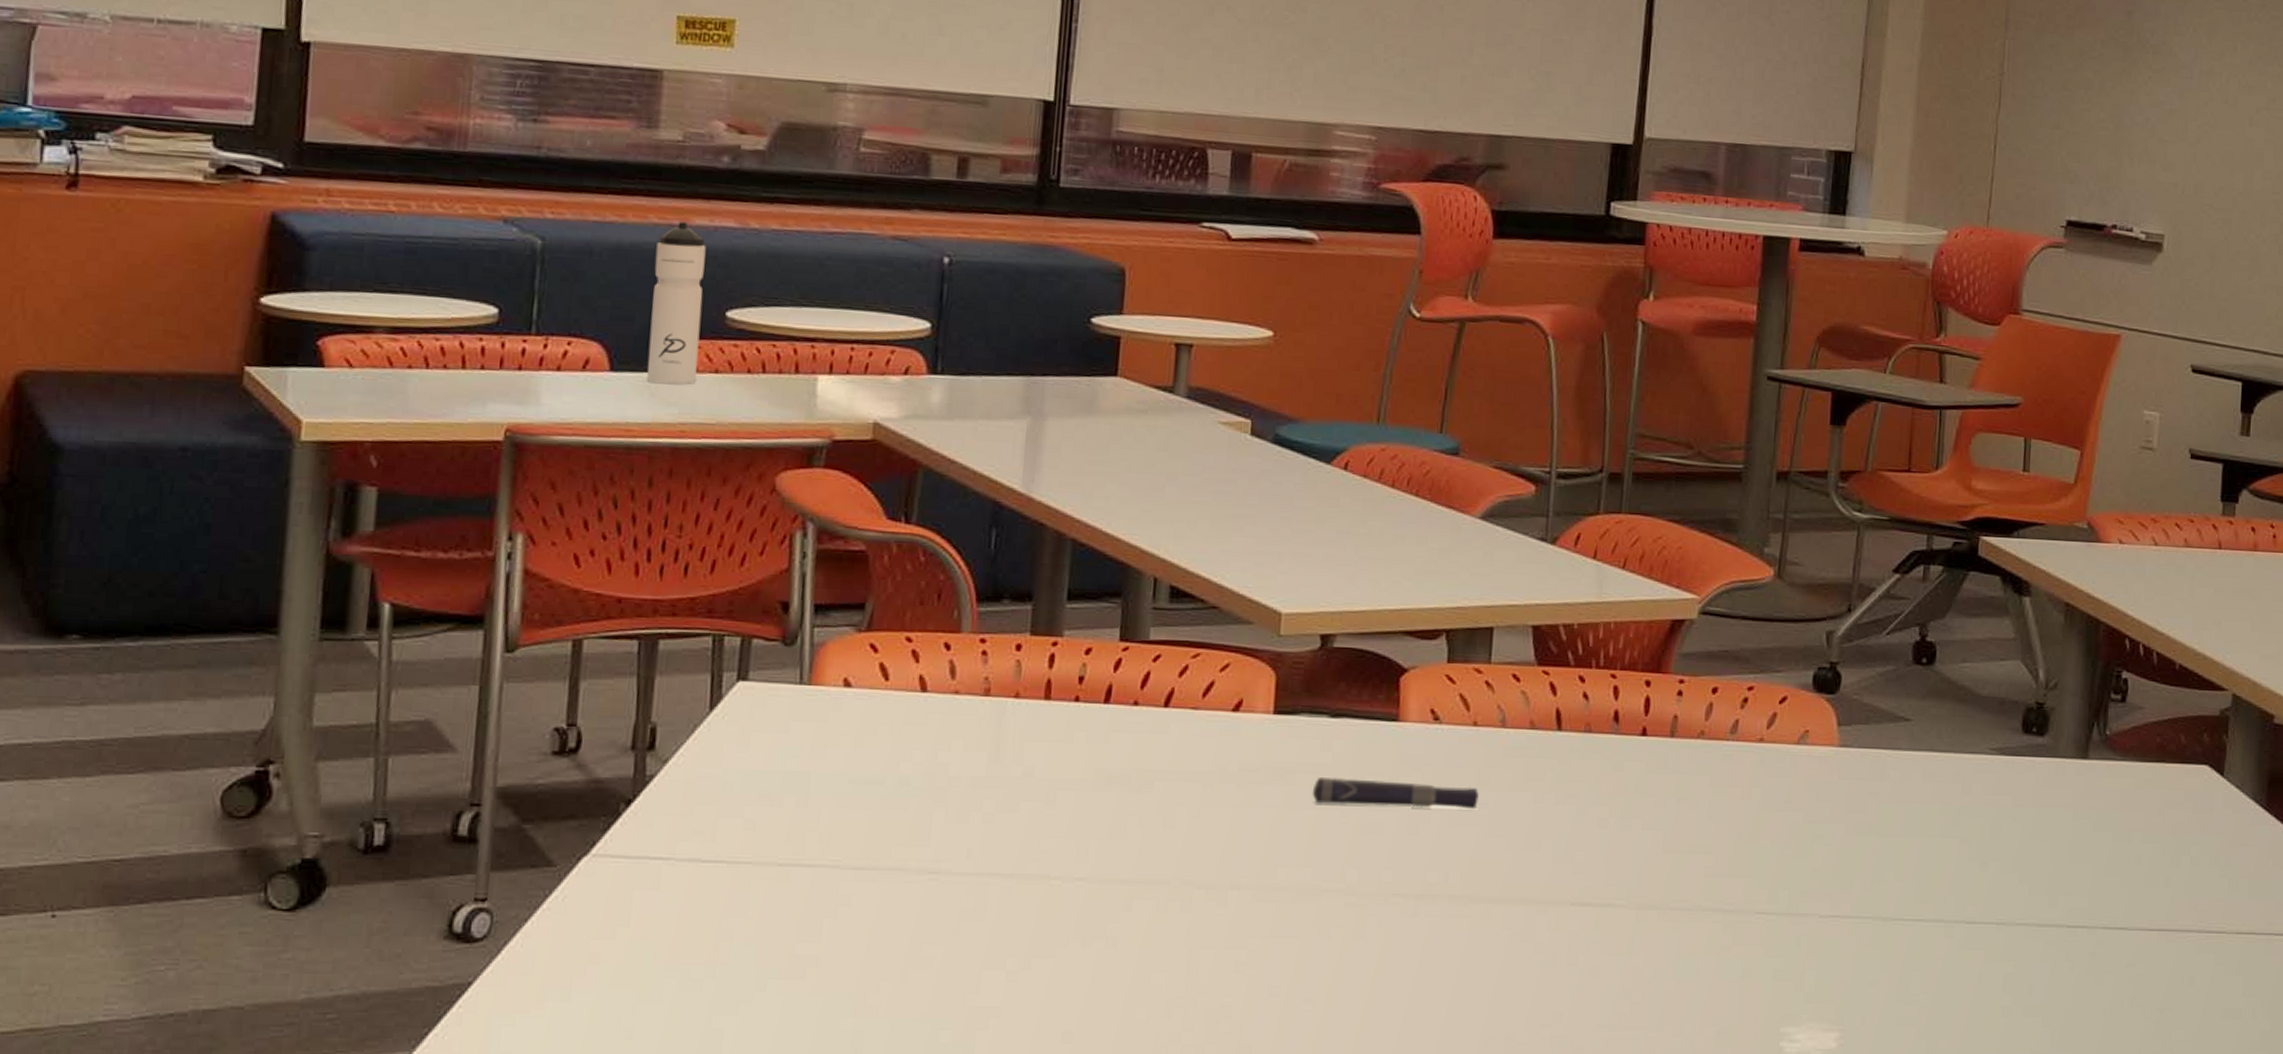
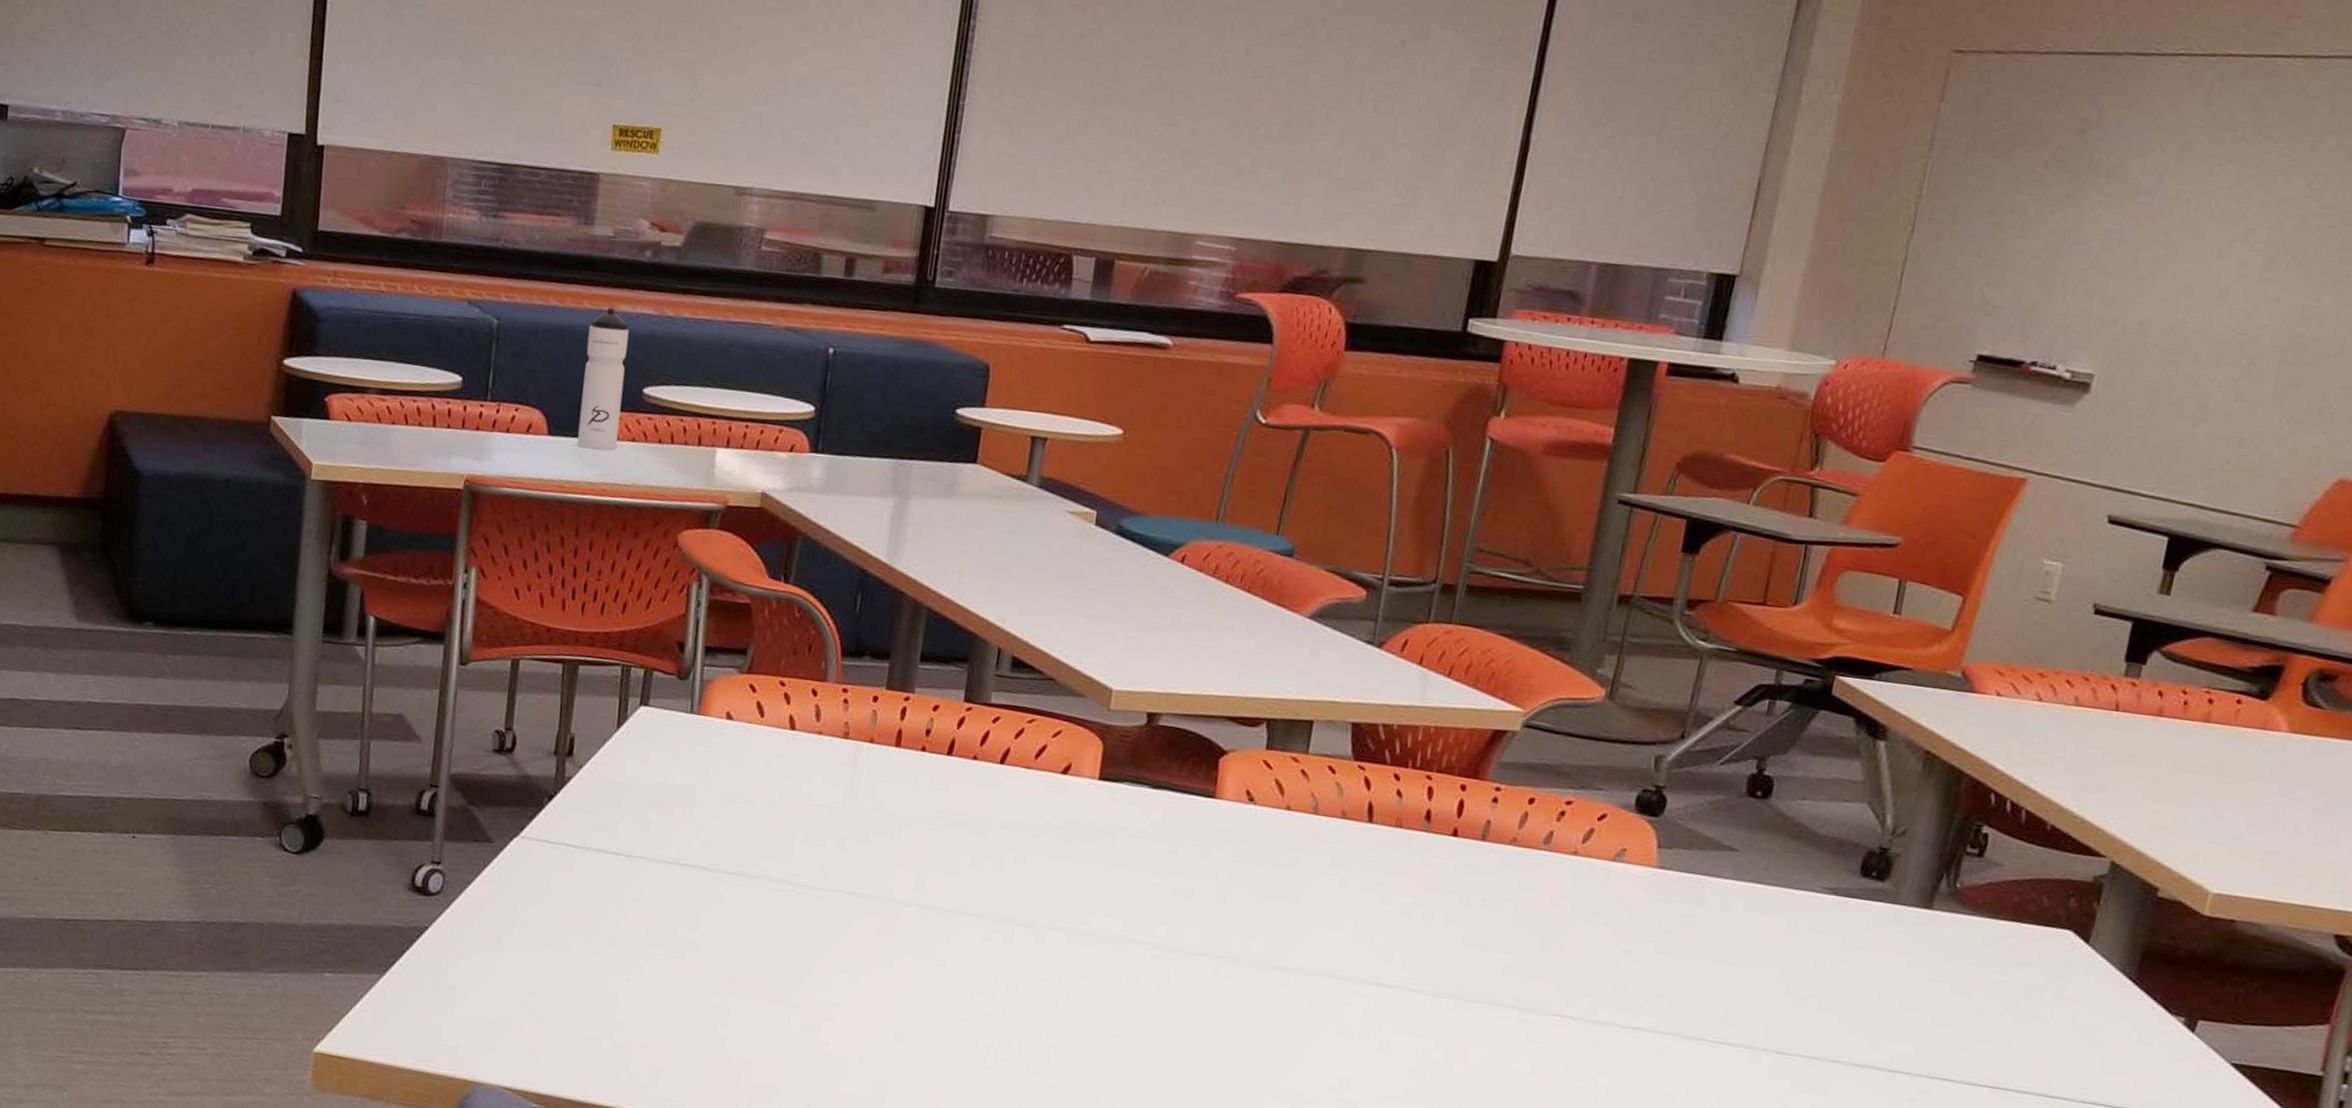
marker pen: present [1312,777,1479,810] -> none [1129,841,1287,886]

